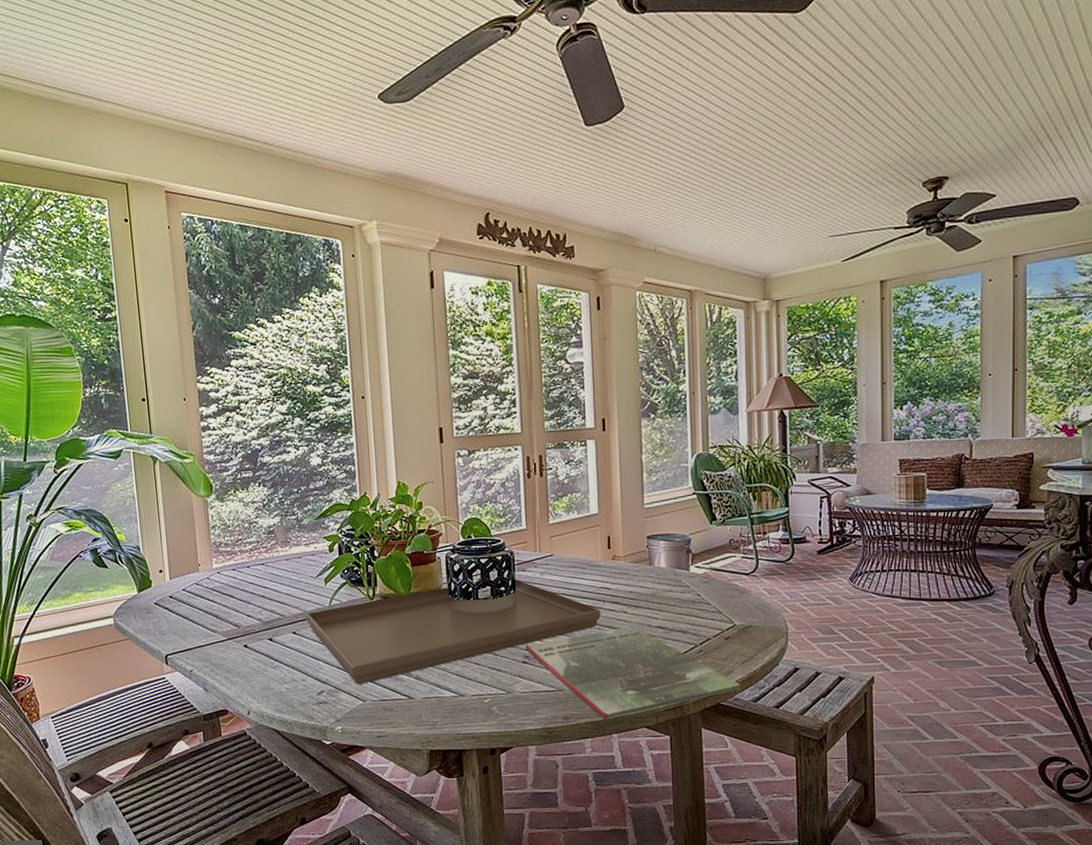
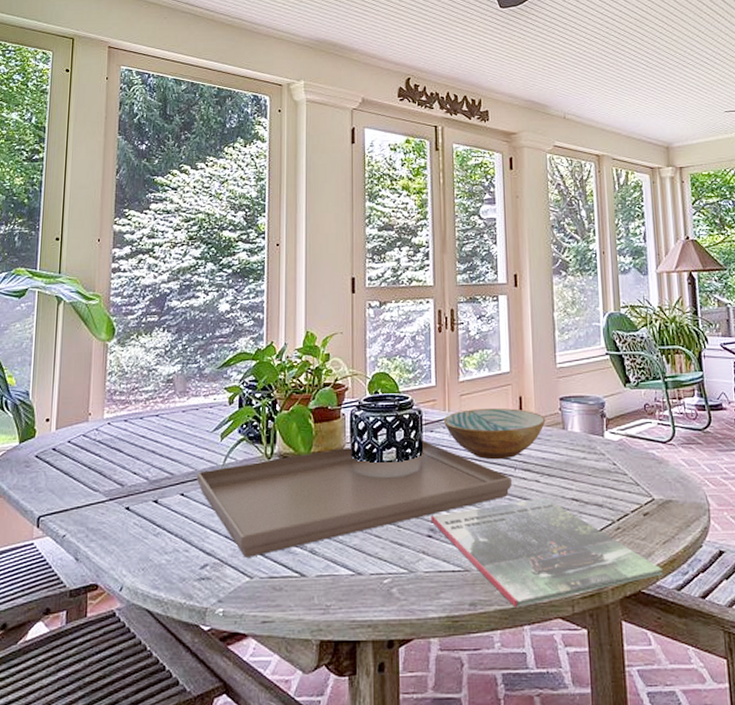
bowl: none [534,547,633,595] -> present [443,408,546,460]

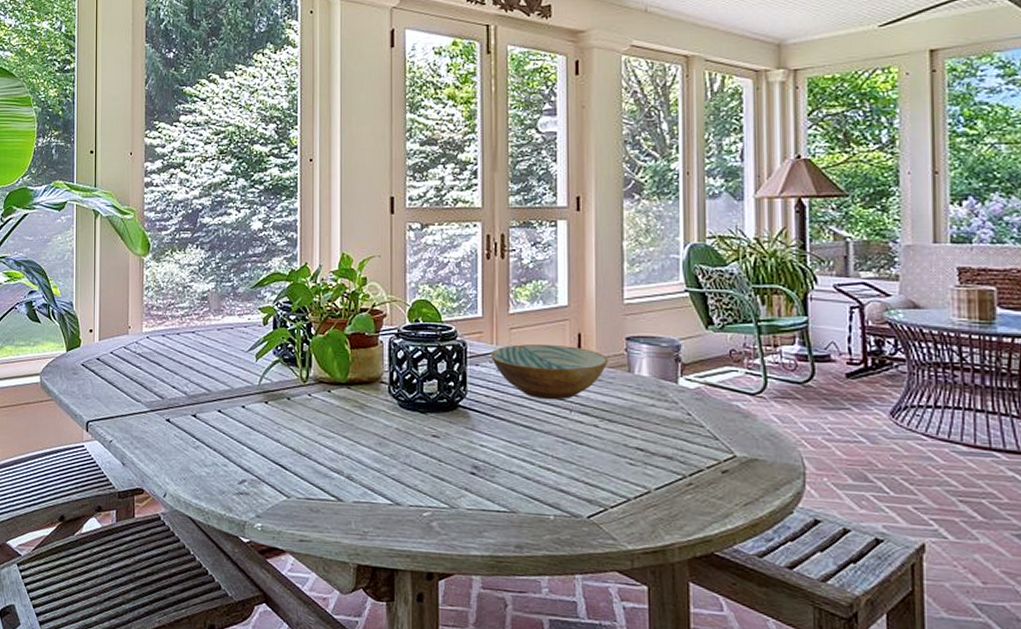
serving tray: present [196,439,512,557] -> none [233,373,566,478]
magazine: present [431,498,663,608] -> none [474,444,741,555]

